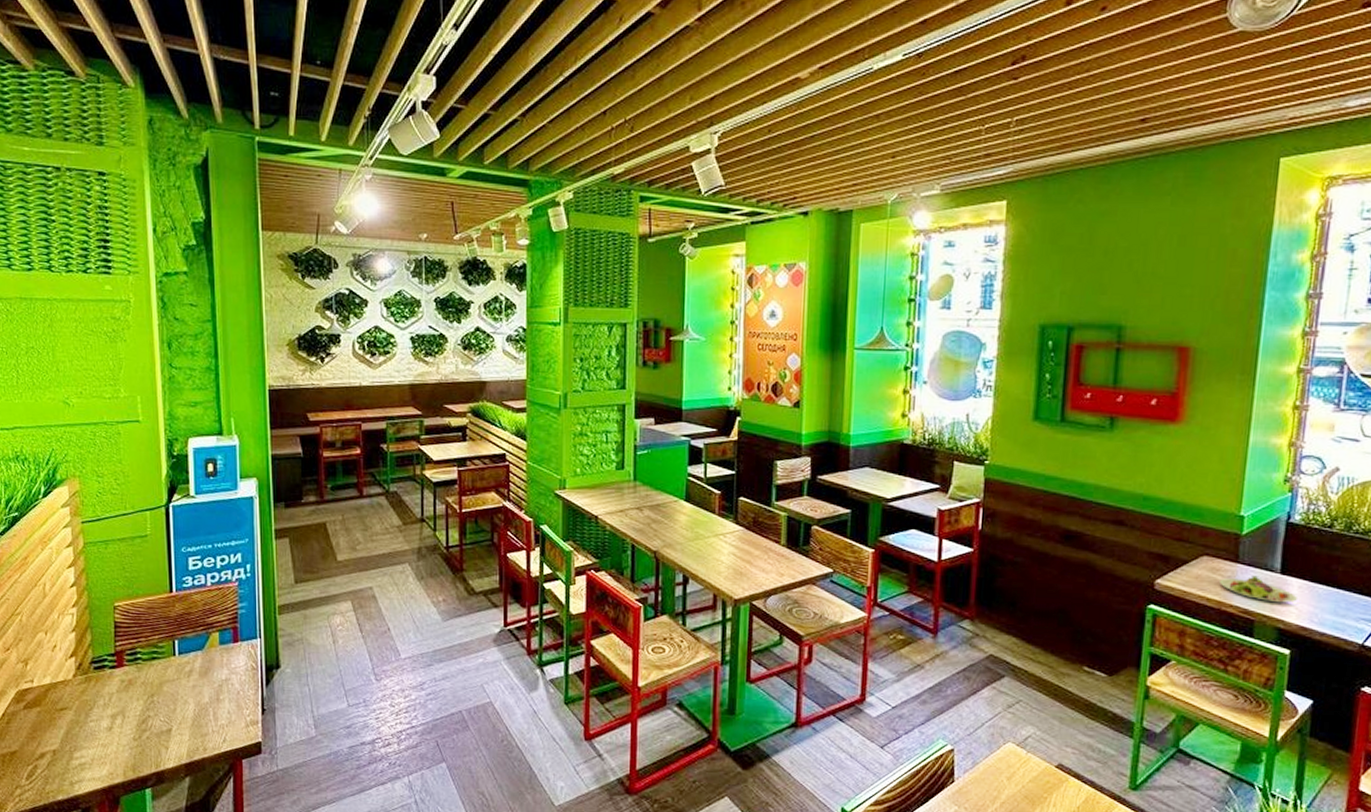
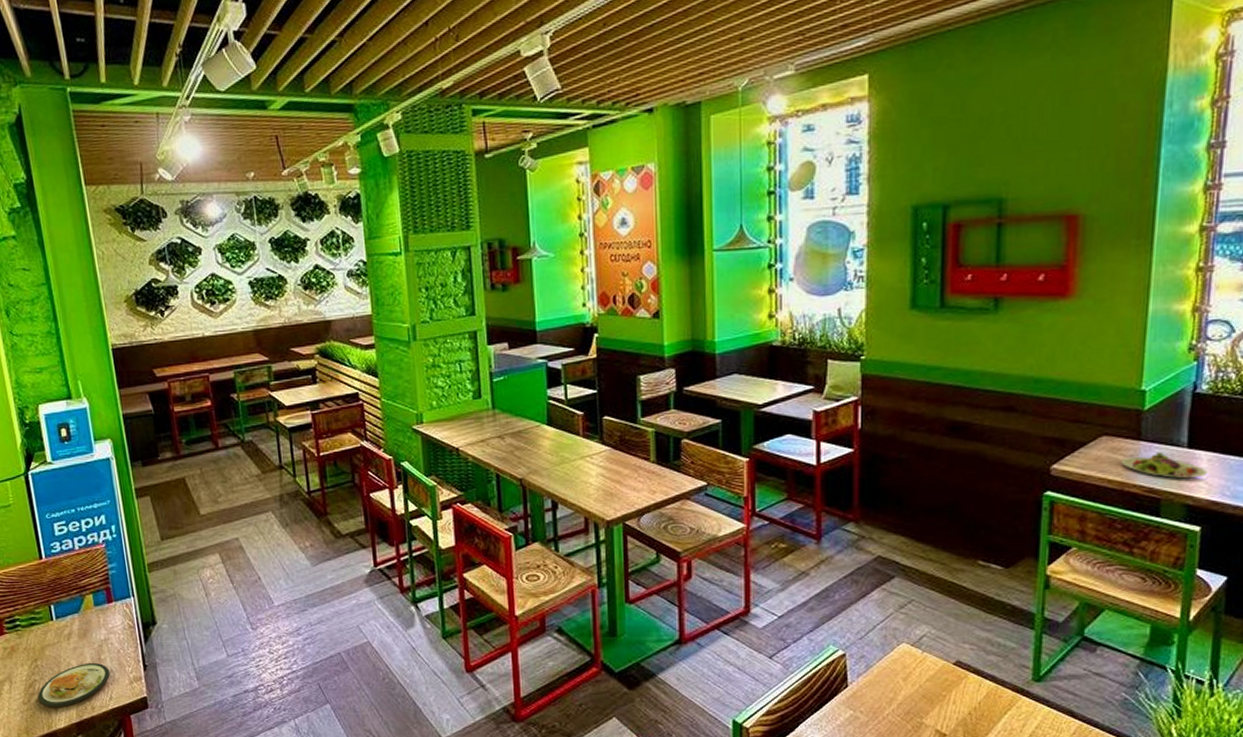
sandwich: none [149,702,227,748] -> present [37,662,111,709]

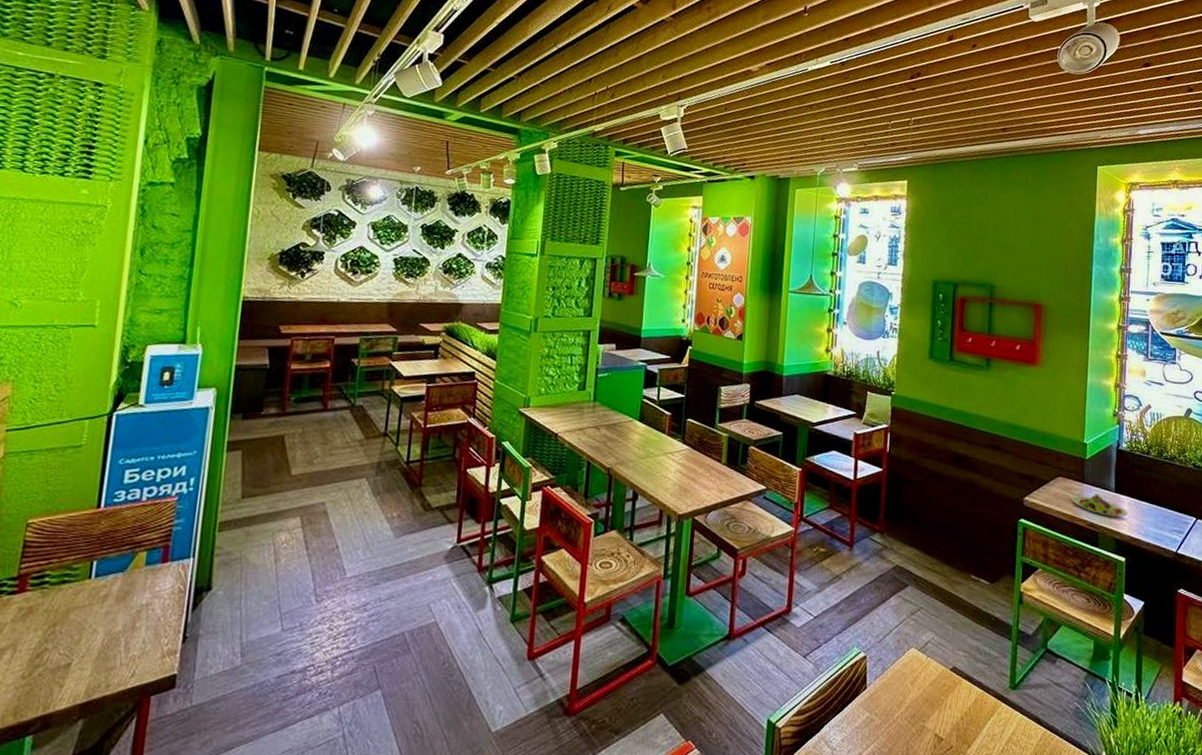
sandwich: present [37,662,111,709] -> none [41,630,142,686]

